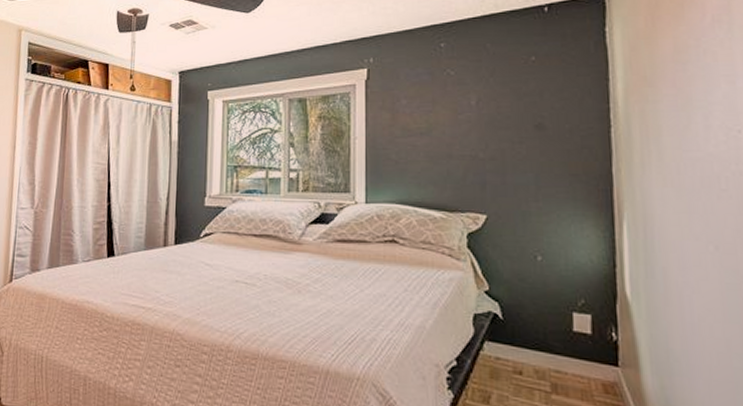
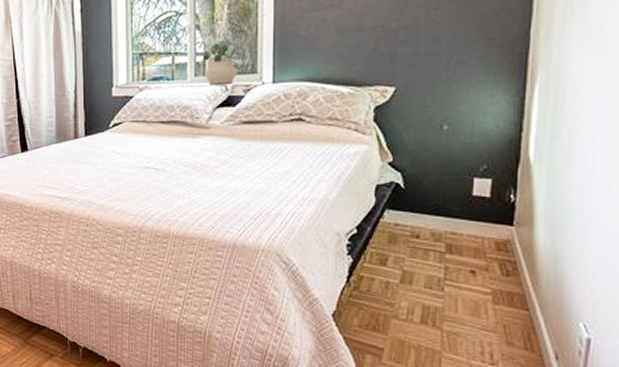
potted plant: none [297,158,333,203] -> present [204,39,240,86]

